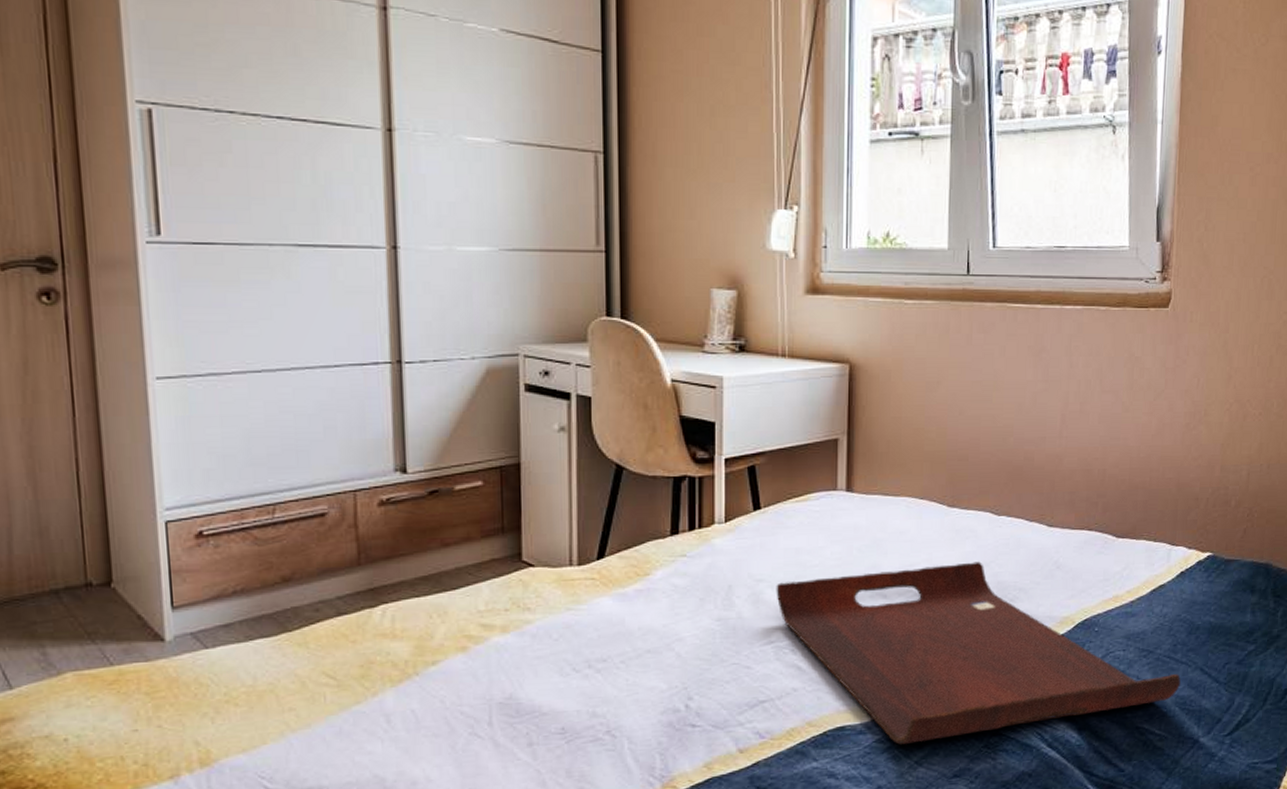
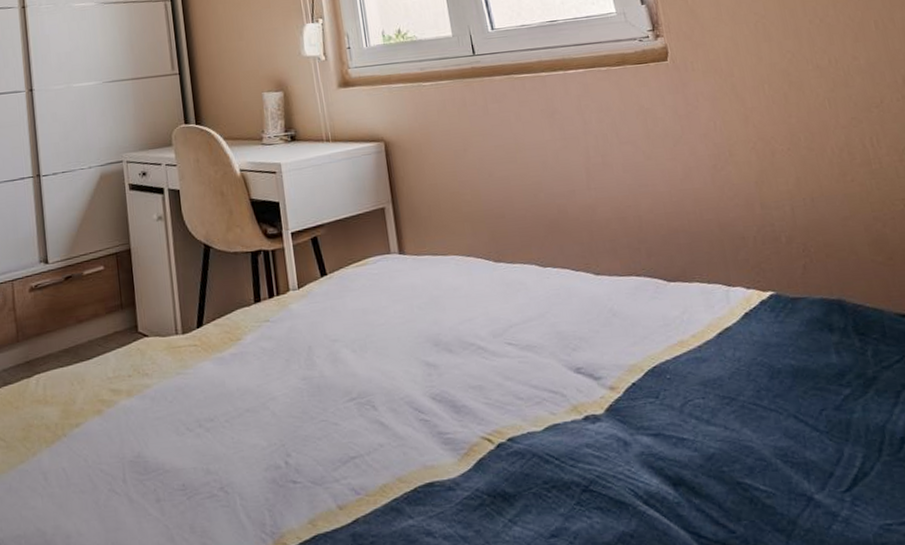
serving tray: present [776,561,1181,745] -> none [350,313,775,501]

